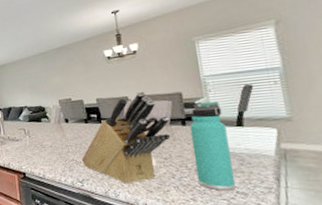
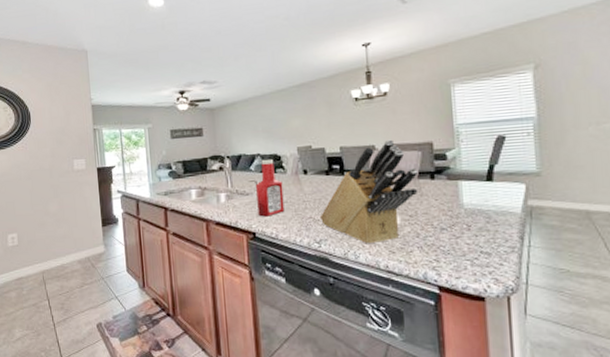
ketchup bottle: none [25,110,50,160] -> present [256,159,285,217]
thermos bottle: present [189,101,235,191] -> none [438,153,480,251]

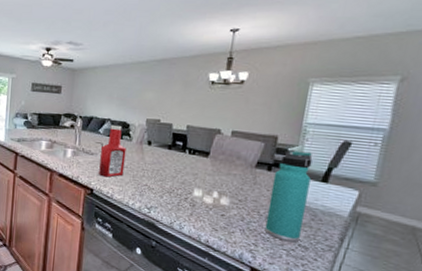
knife block: present [319,139,418,244] -> none [154,126,256,219]
thermos bottle: none [438,153,480,251] -> present [264,150,313,243]

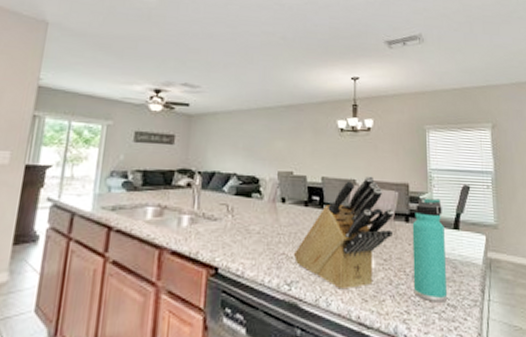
ketchup bottle: present [99,124,127,178] -> none [225,180,257,249]
knife block: none [154,126,256,219] -> present [293,176,394,290]

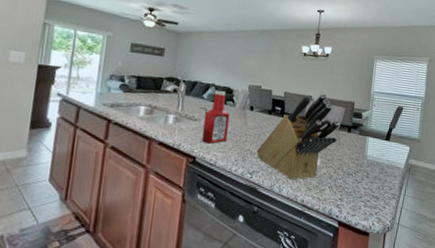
ketchup bottle: none [225,180,257,249] -> present [202,90,230,144]
thermos bottle: present [412,198,447,302] -> none [347,114,379,194]

